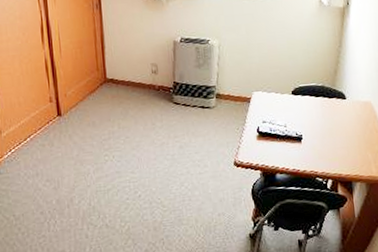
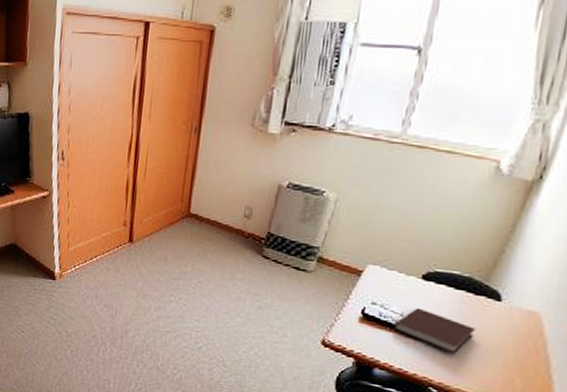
notebook: none [281,117,336,148] -> present [393,307,476,354]

